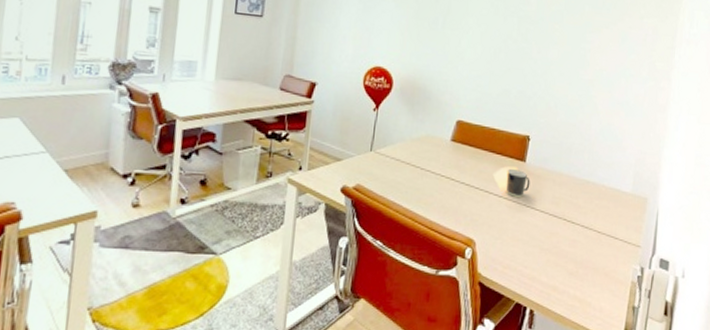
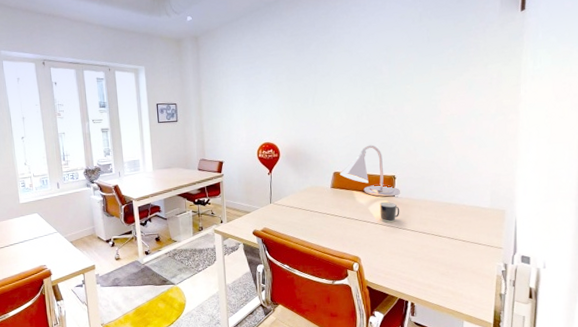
table lamp: none [463,91,533,164] -> present [339,145,400,197]

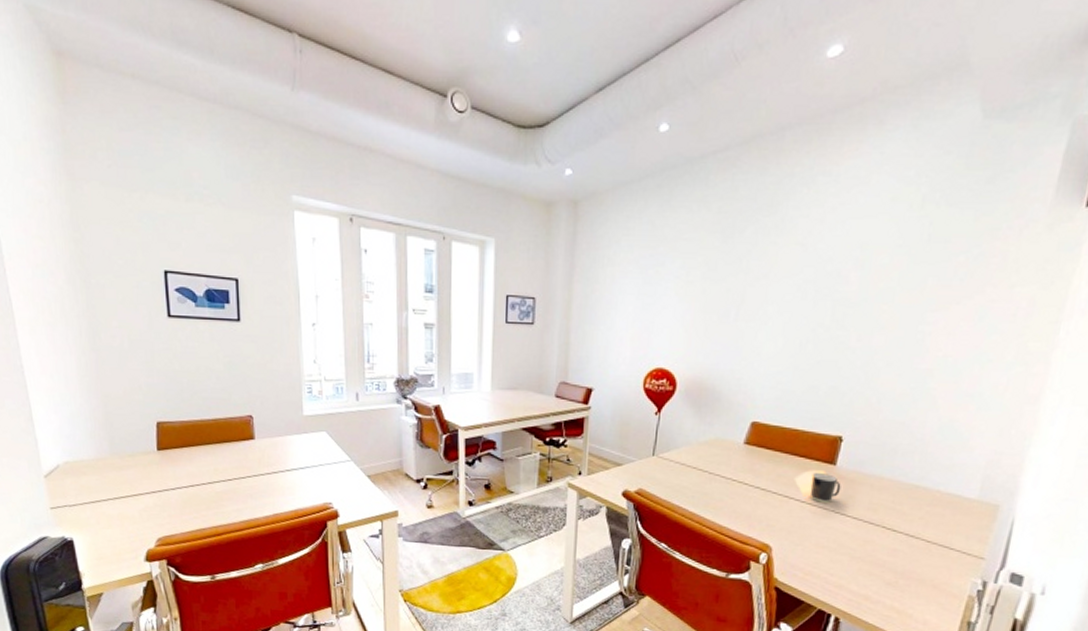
table lamp: present [339,145,400,197] -> none [759,388,846,467]

